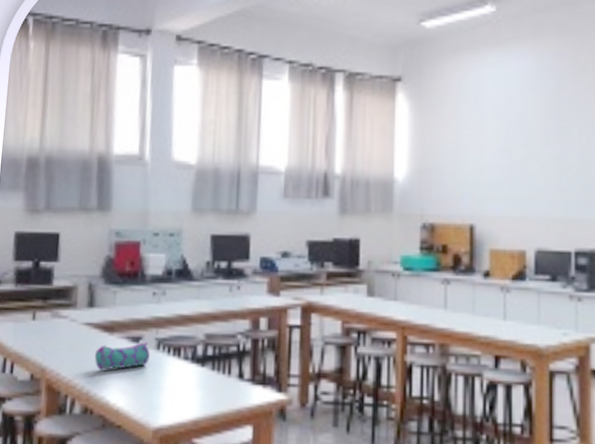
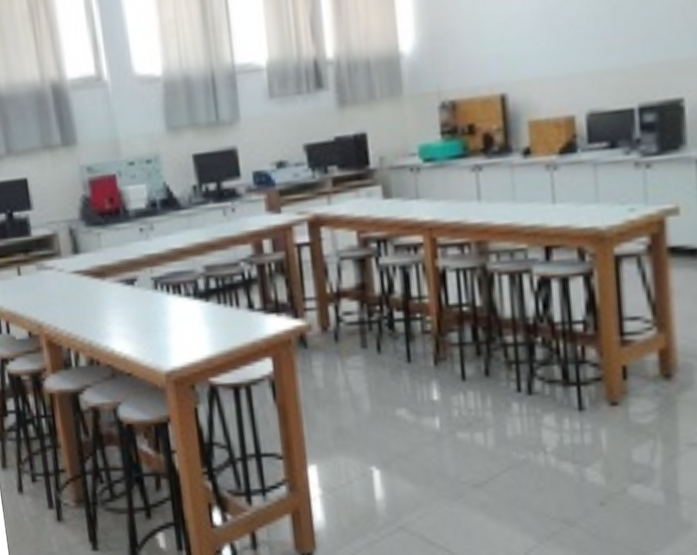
pencil case: present [94,342,150,370] -> none [89,283,149,319]

